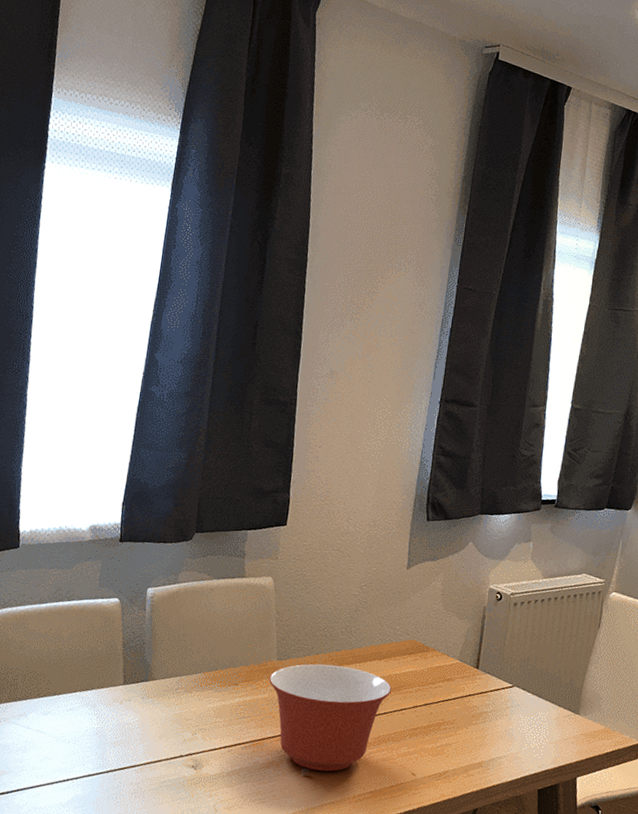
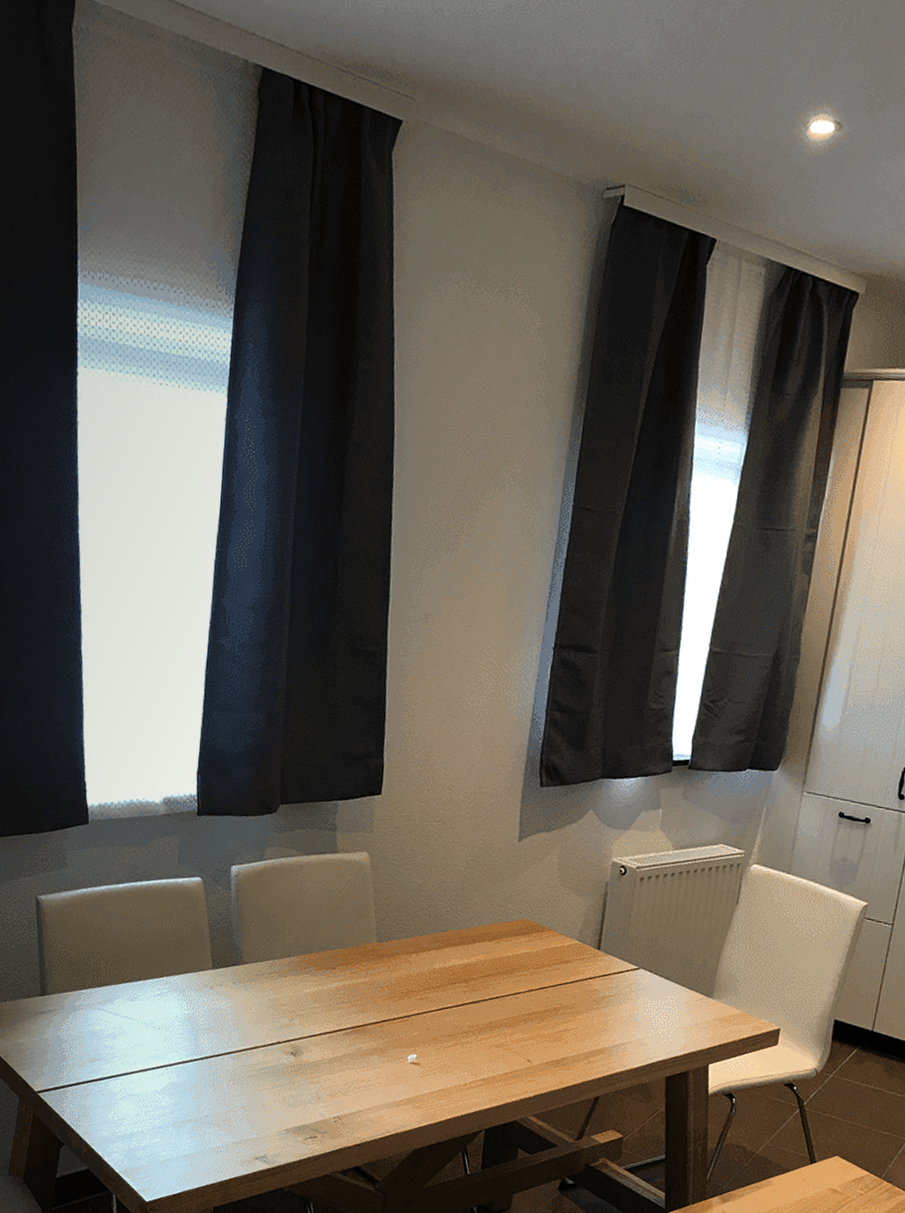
mixing bowl: present [269,664,391,772] -> none [369,945,503,1058]

